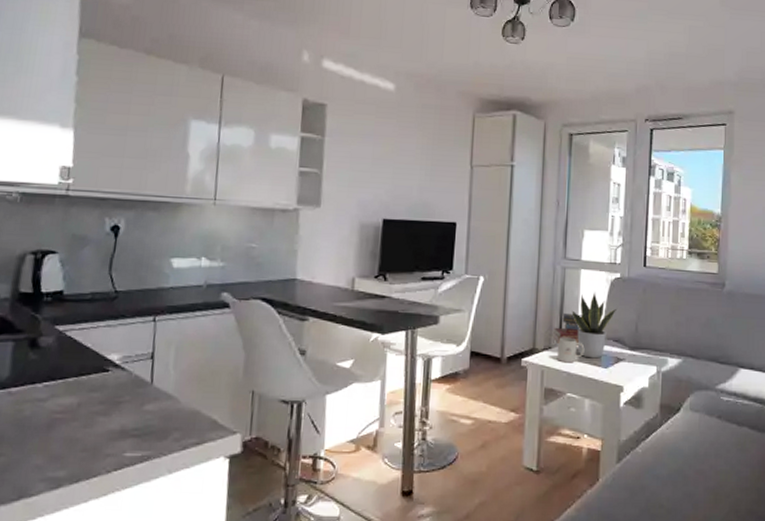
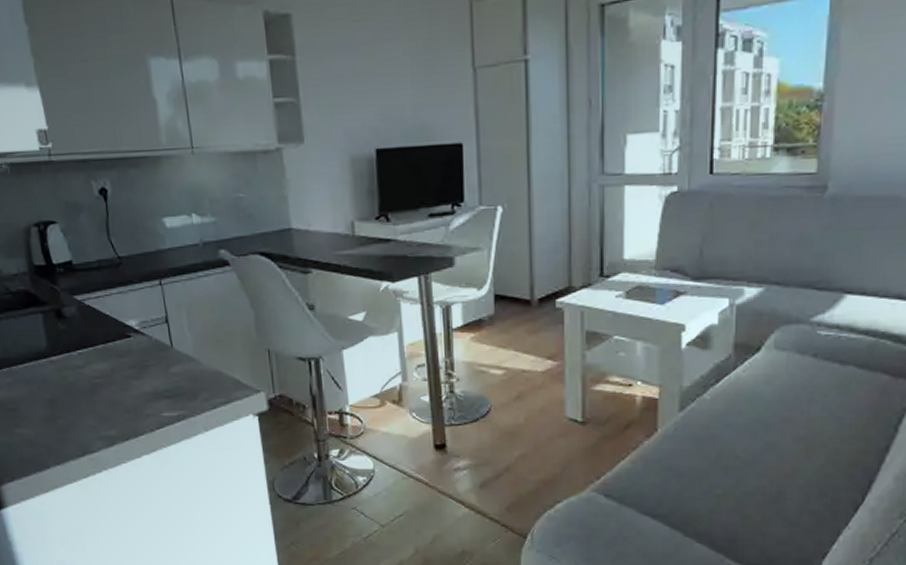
books: present [553,312,582,344] -> none [593,241,629,279]
mug: present [556,337,585,363] -> none [598,270,634,301]
potted plant: present [572,292,616,359] -> none [615,213,673,294]

